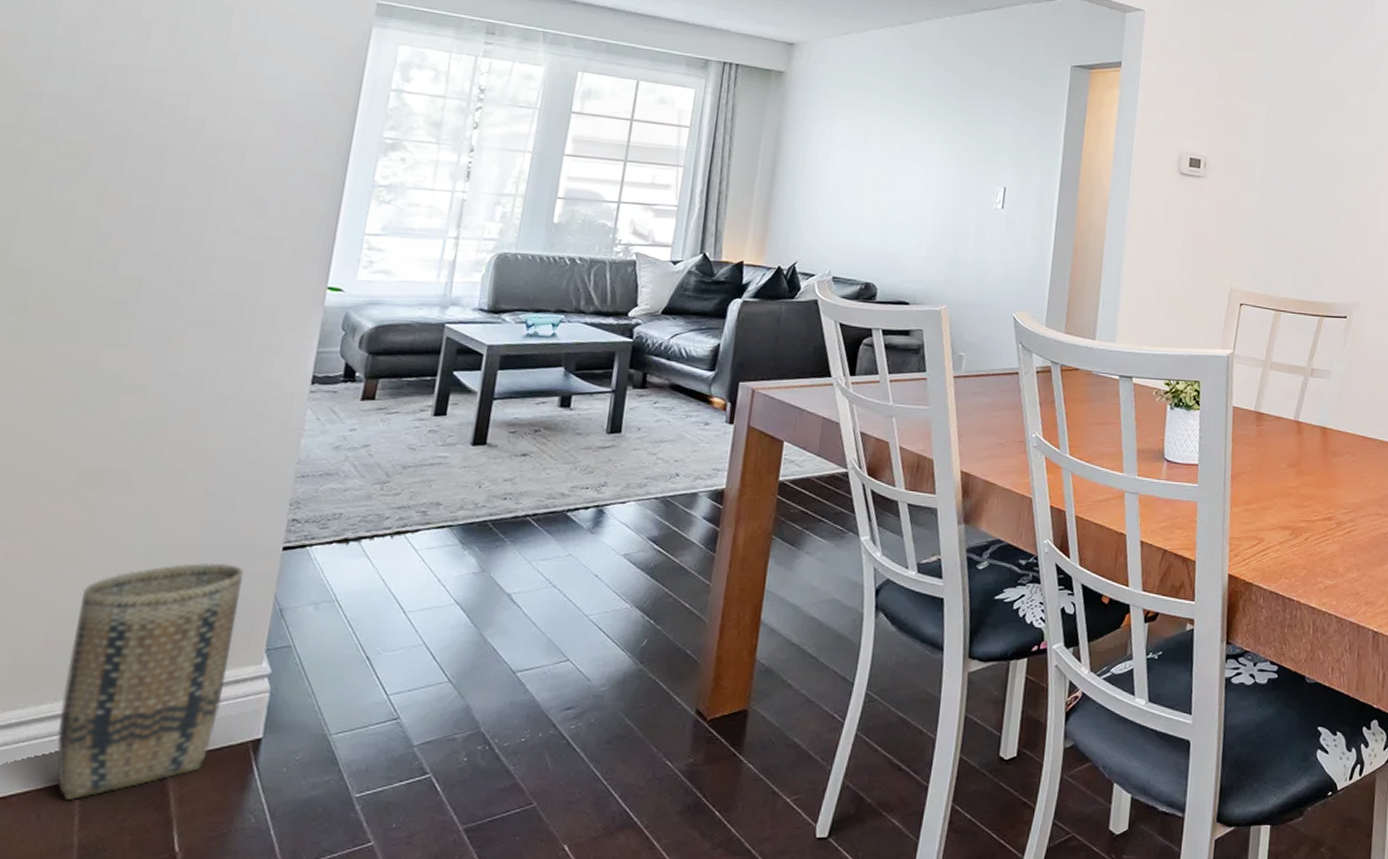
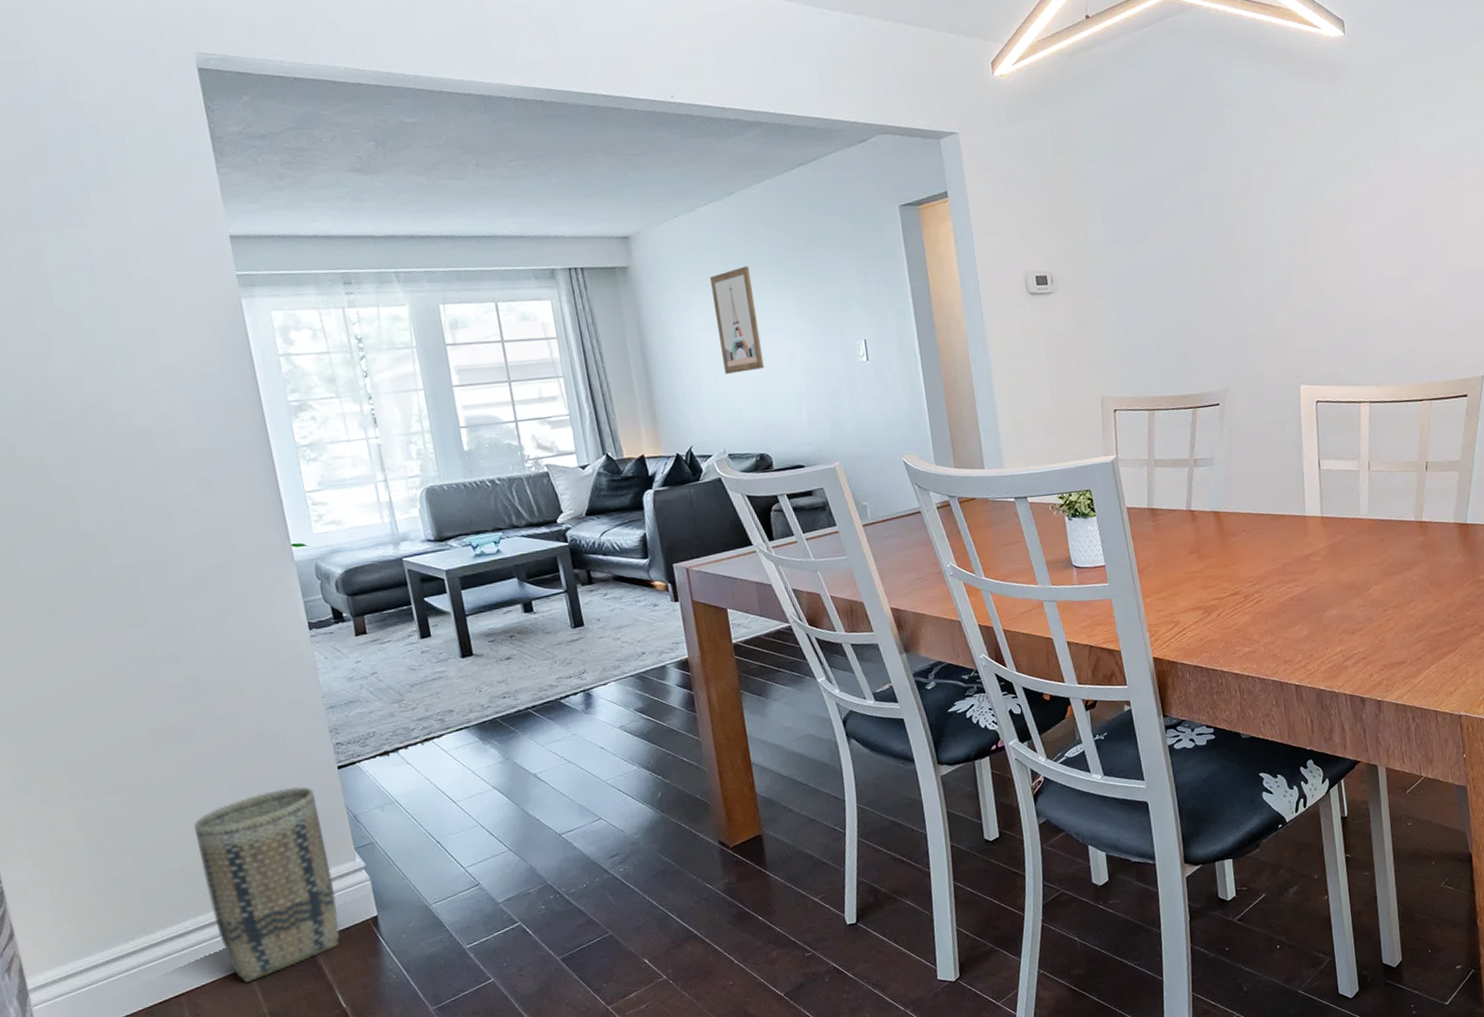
wall art: none [853,93,907,197] -> present [710,265,765,374]

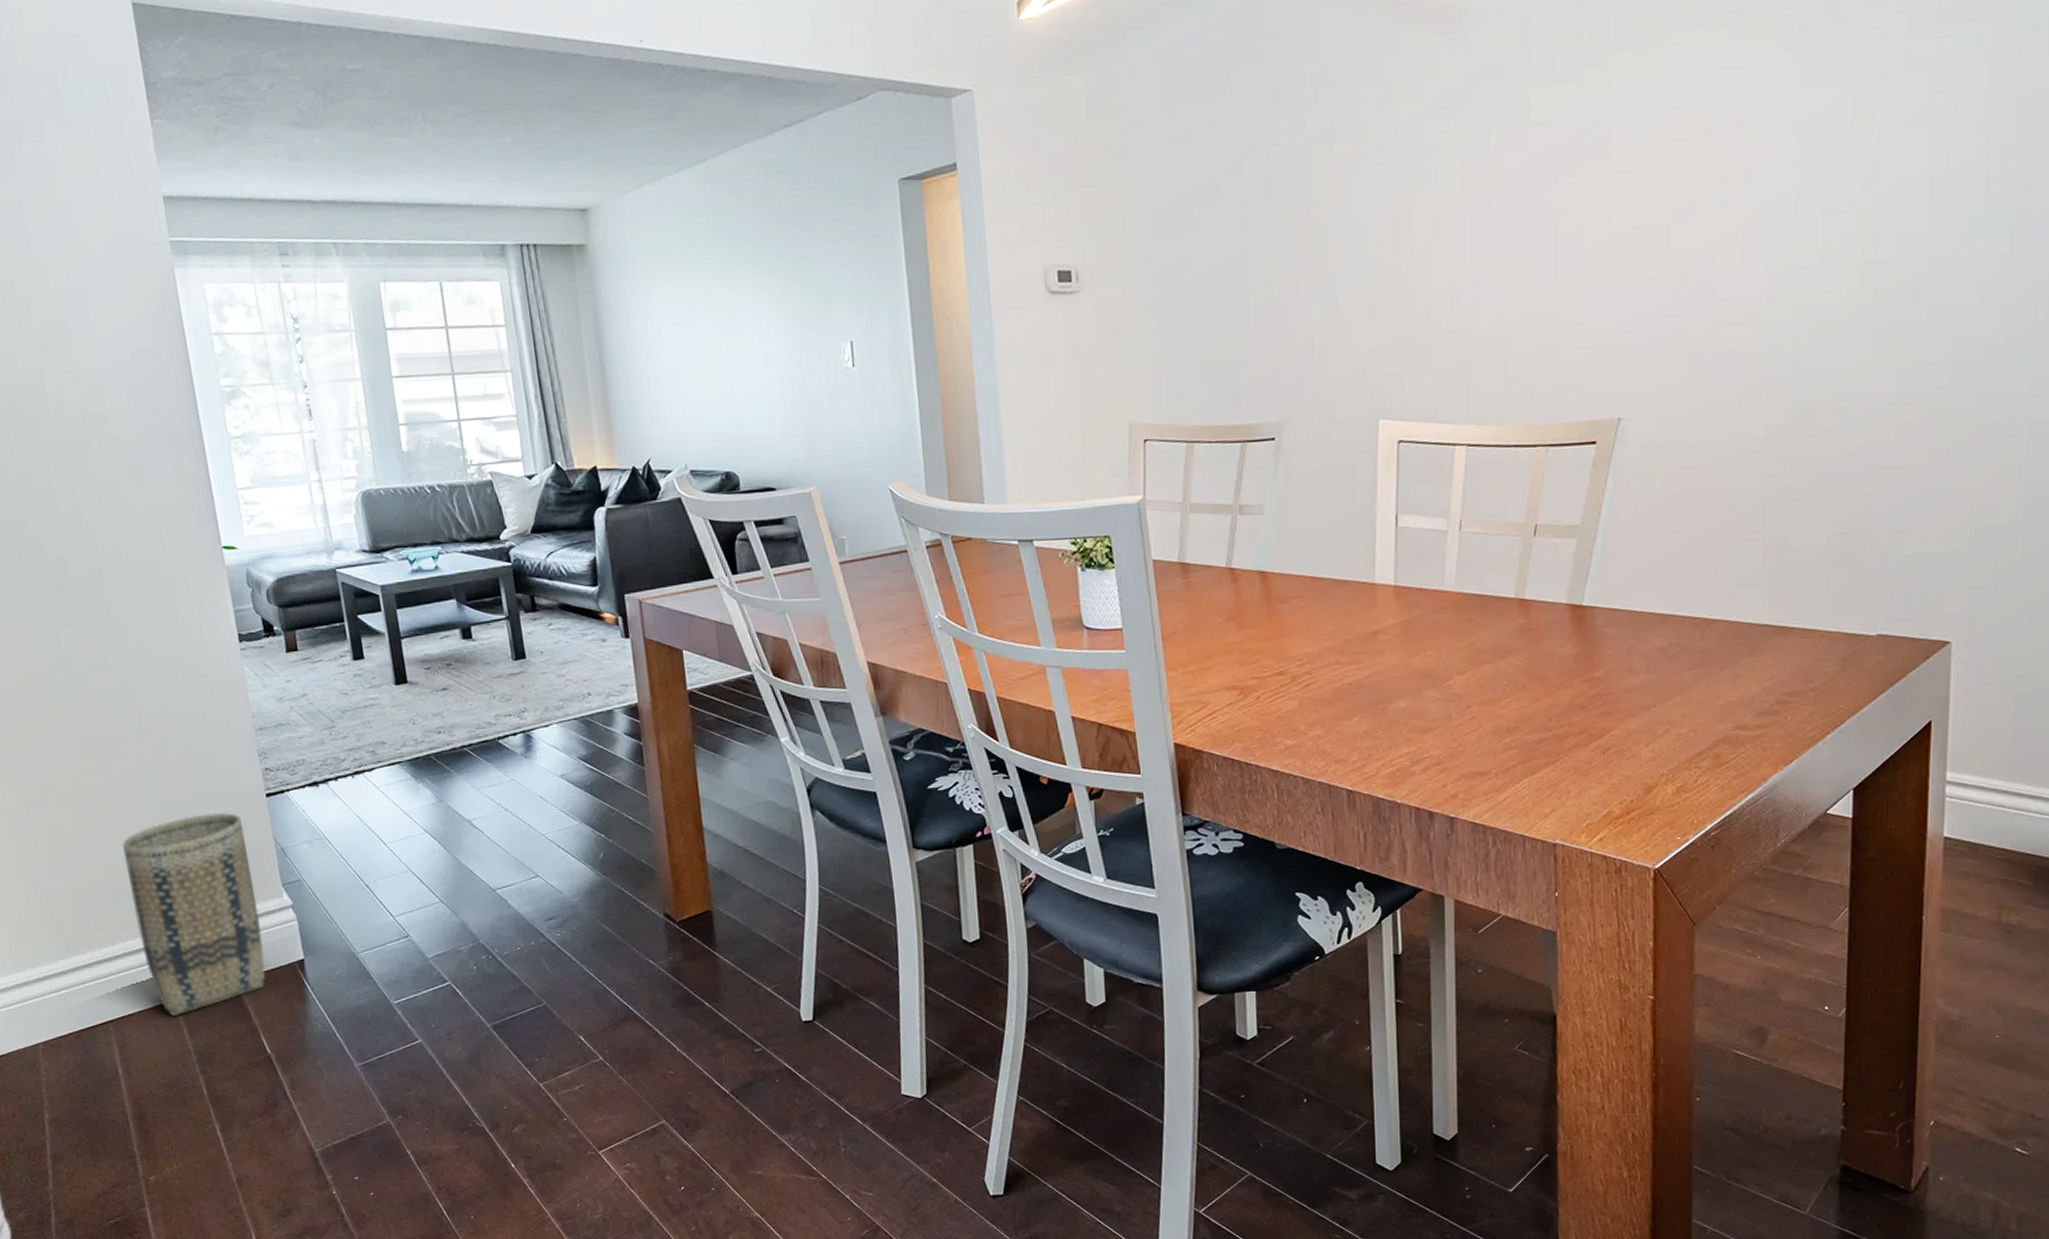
wall art: present [710,265,765,374] -> none [677,247,735,376]

